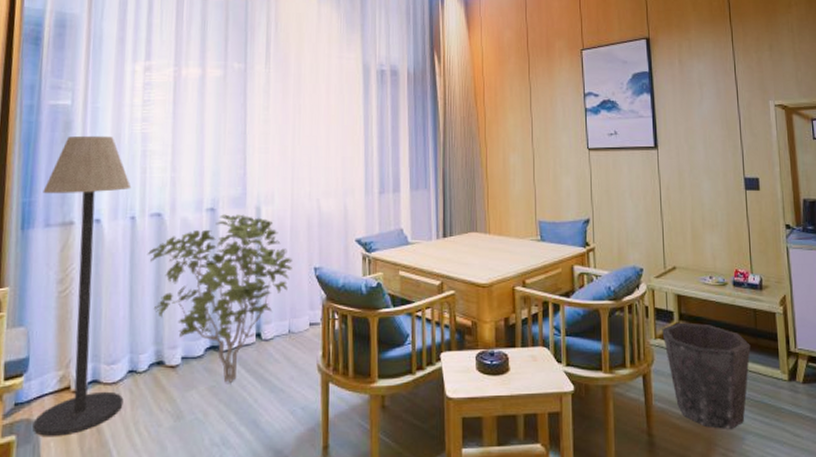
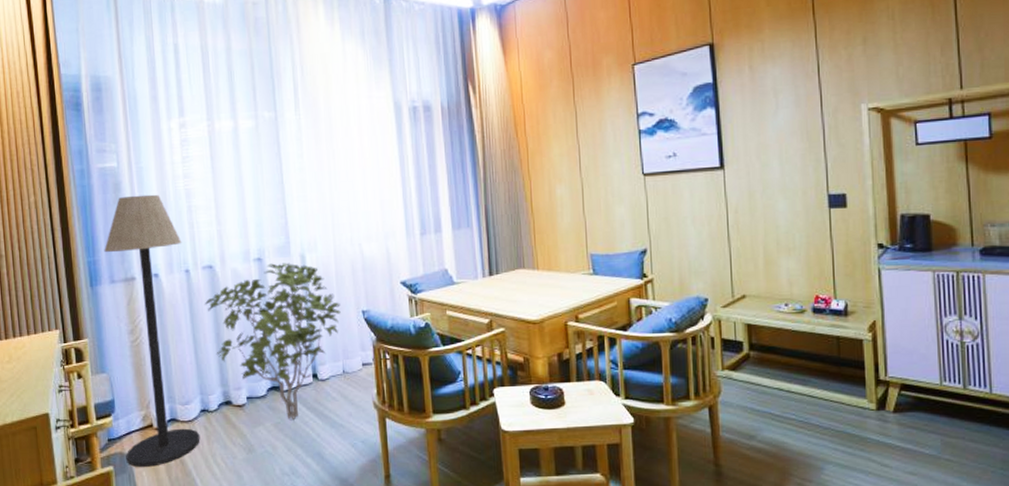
waste bin: present [662,322,751,429] -> none [730,352,832,459]

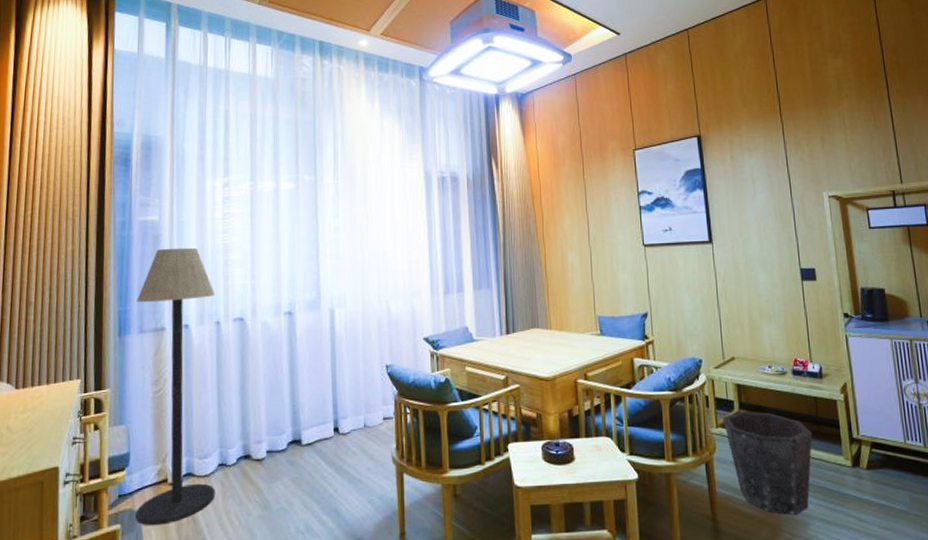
shrub: present [204,262,341,419] -> none [231,317,365,474]
waste bin: none [730,352,832,459] -> present [723,411,813,515]

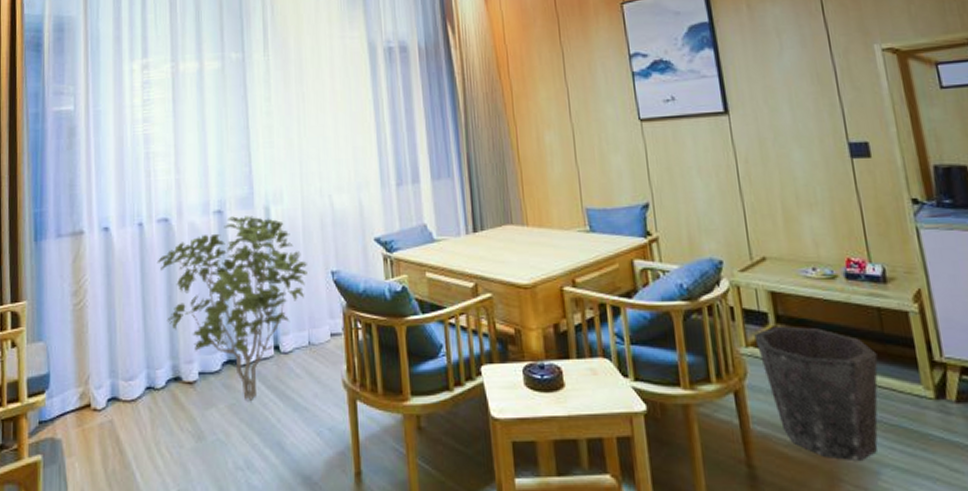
floor lamp: present [135,247,216,526] -> none [53,139,143,458]
shrub: none [231,317,365,474] -> present [156,216,308,400]

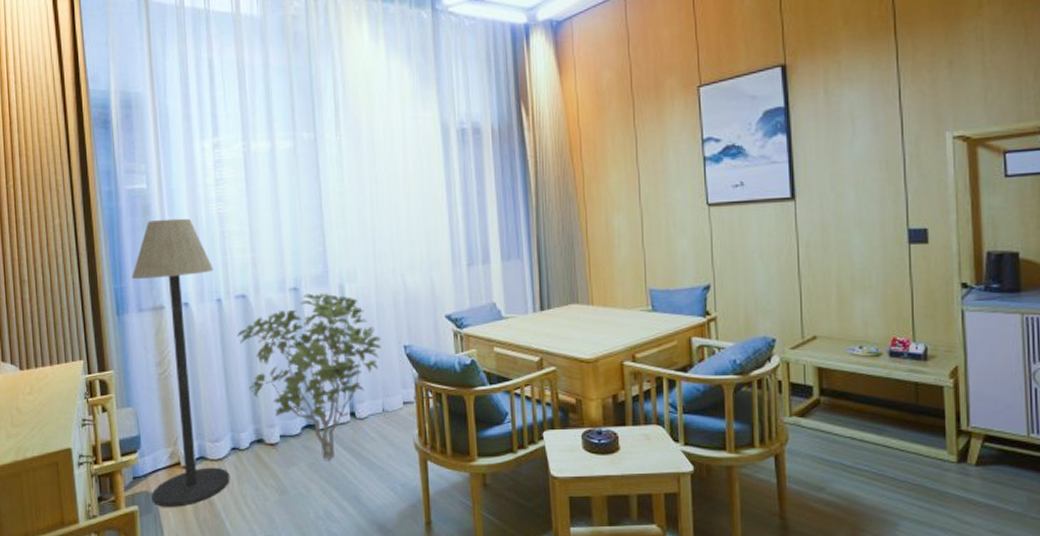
floor lamp: none [53,139,143,458] -> present [132,218,230,508]
waste bin: present [754,326,878,460] -> none [798,398,910,514]

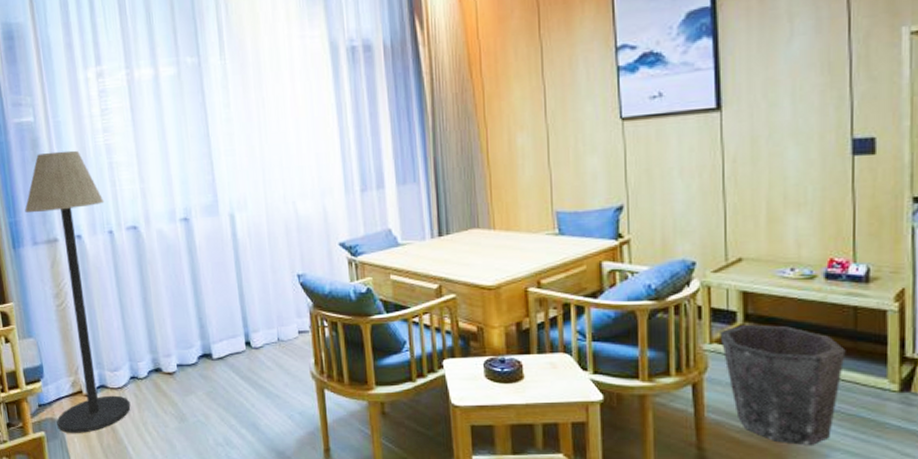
shrub: present [236,293,381,460] -> none [129,222,274,389]
waste bin: none [798,398,910,514] -> present [720,324,846,445]

